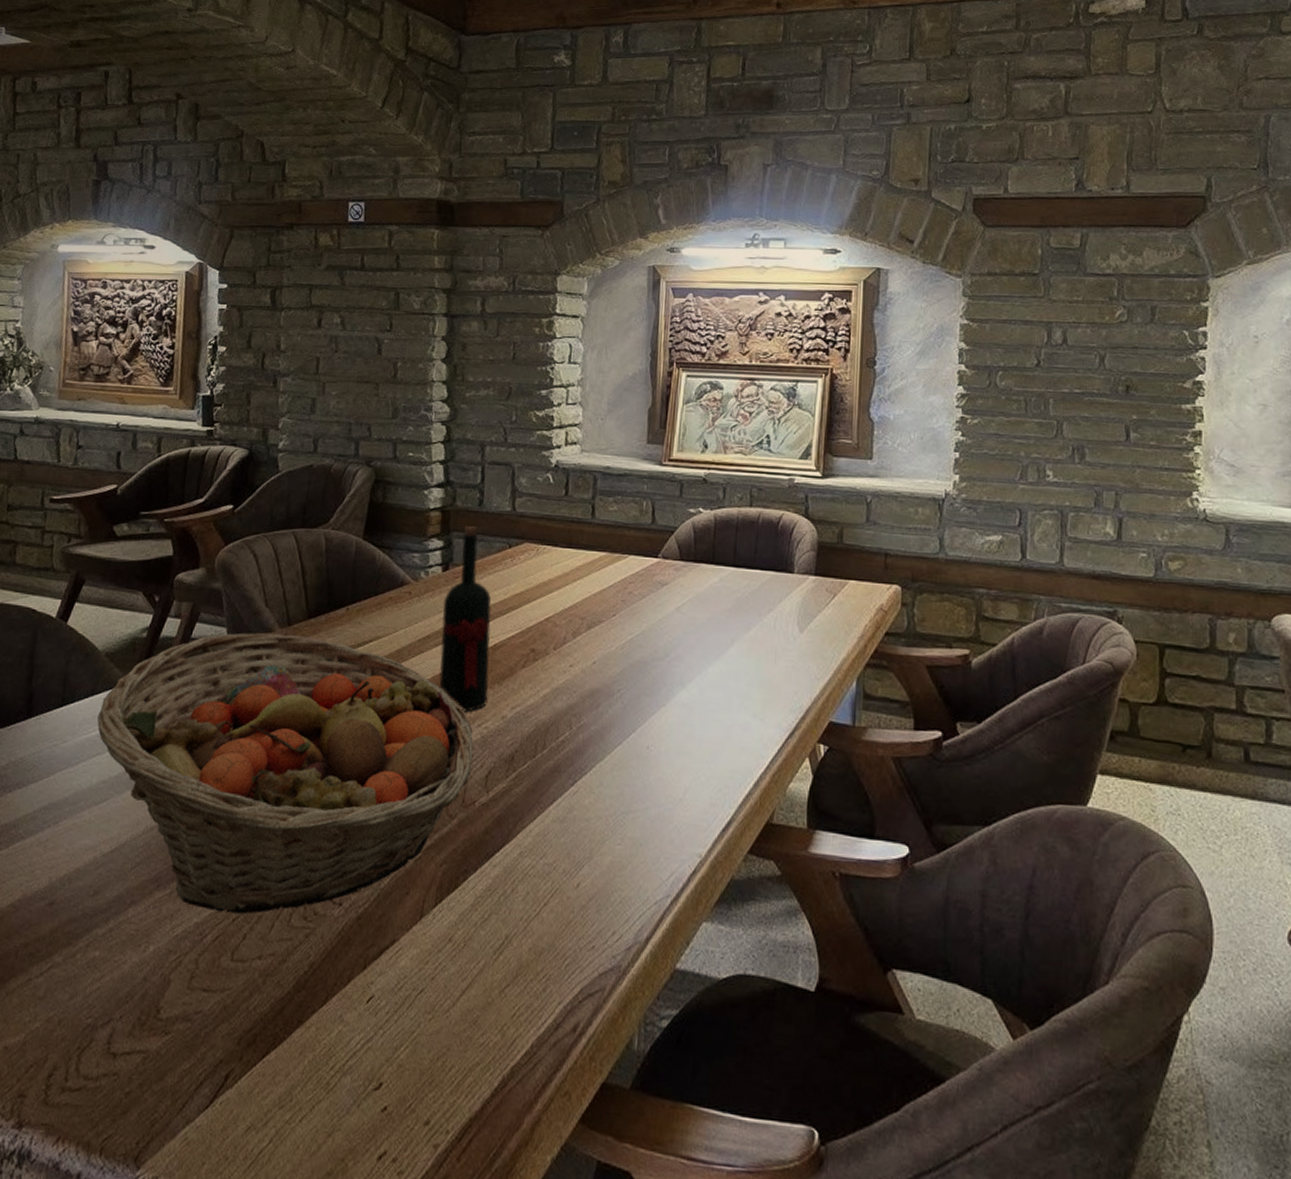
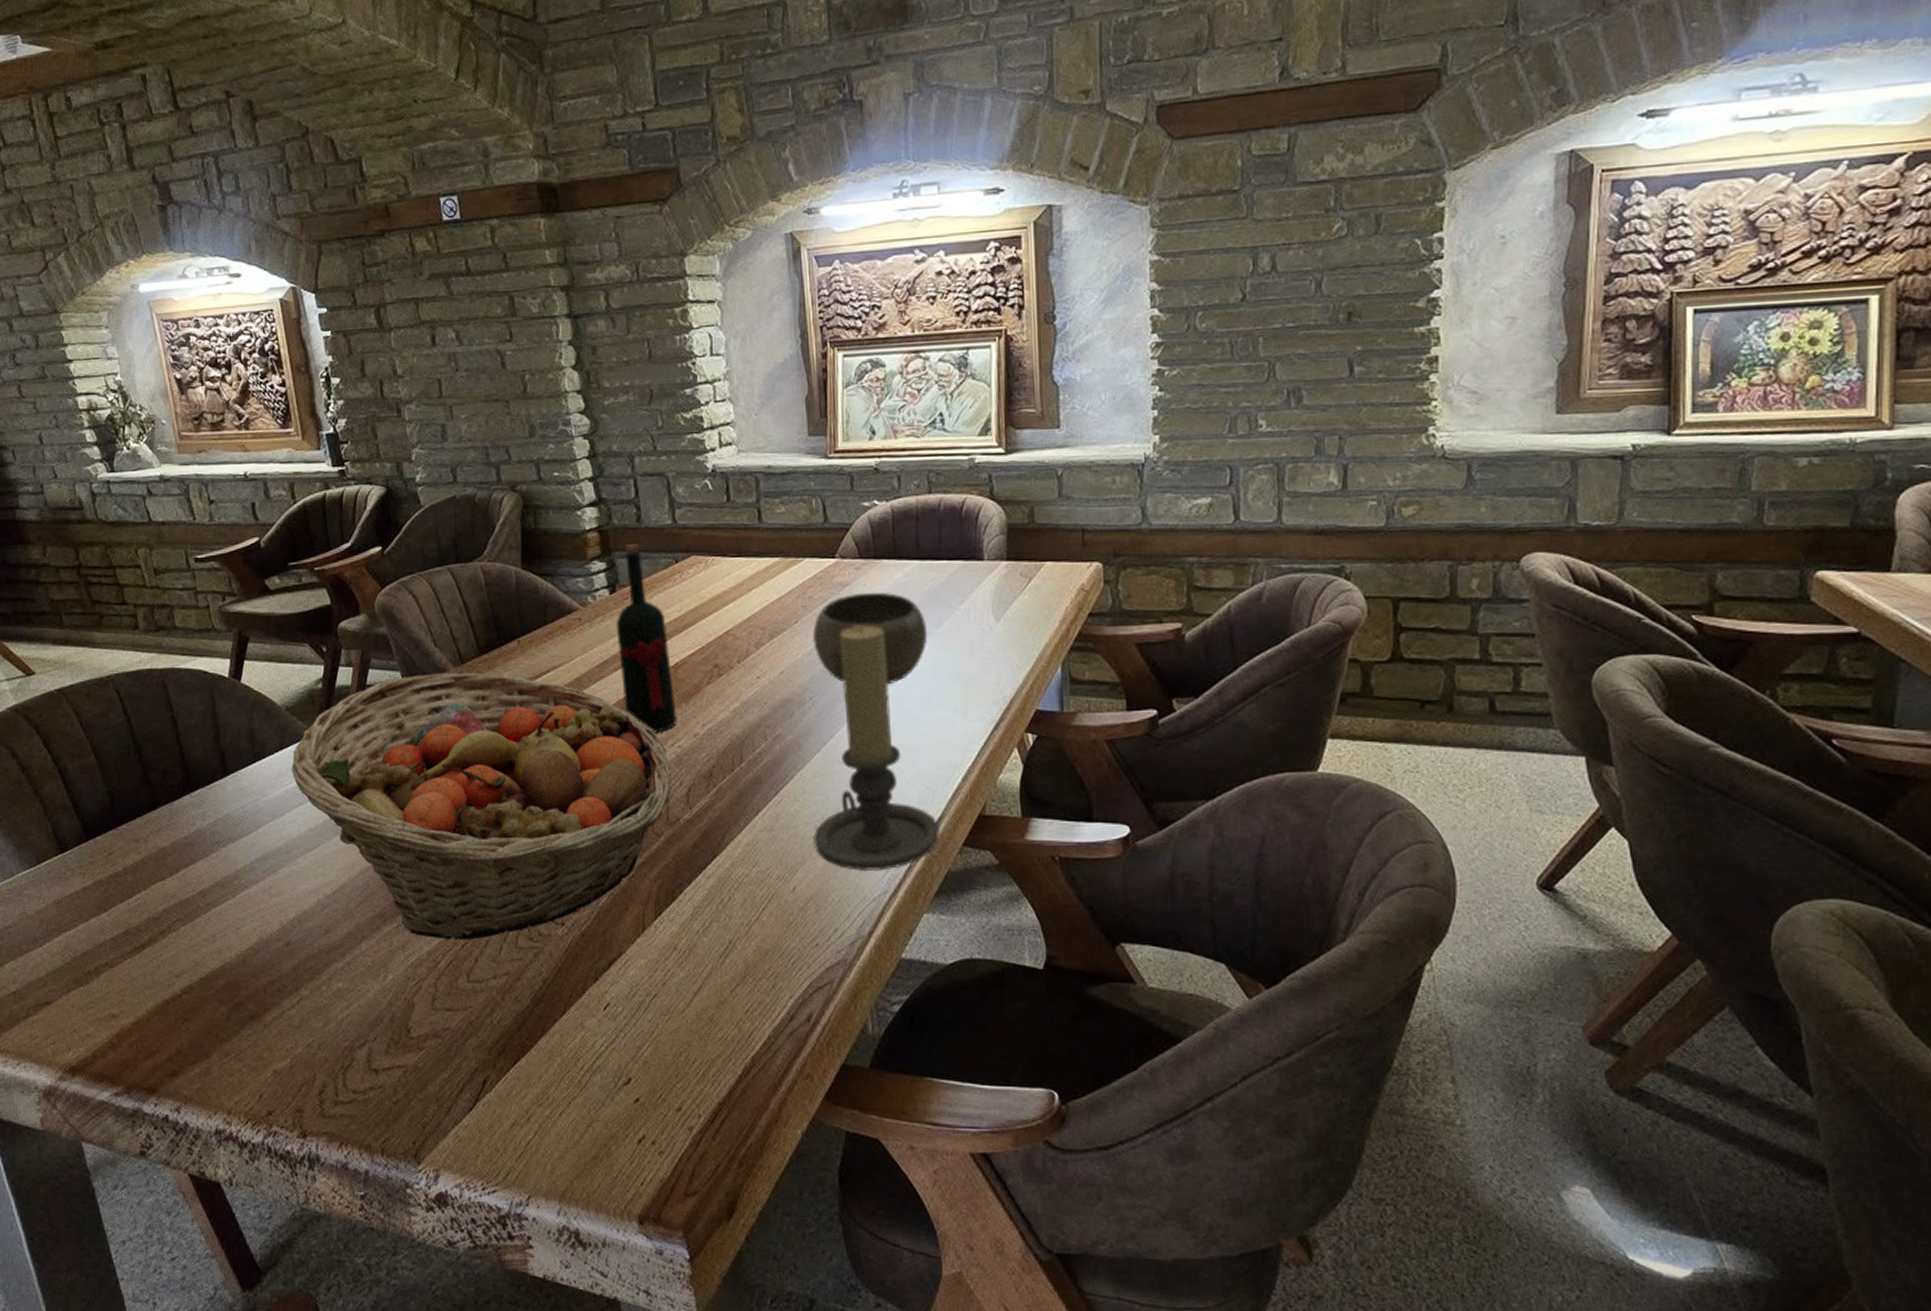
candle holder: none [603,624,727,873] -> present [813,625,940,872]
bowl: none [628,592,736,685] -> present [813,591,928,685]

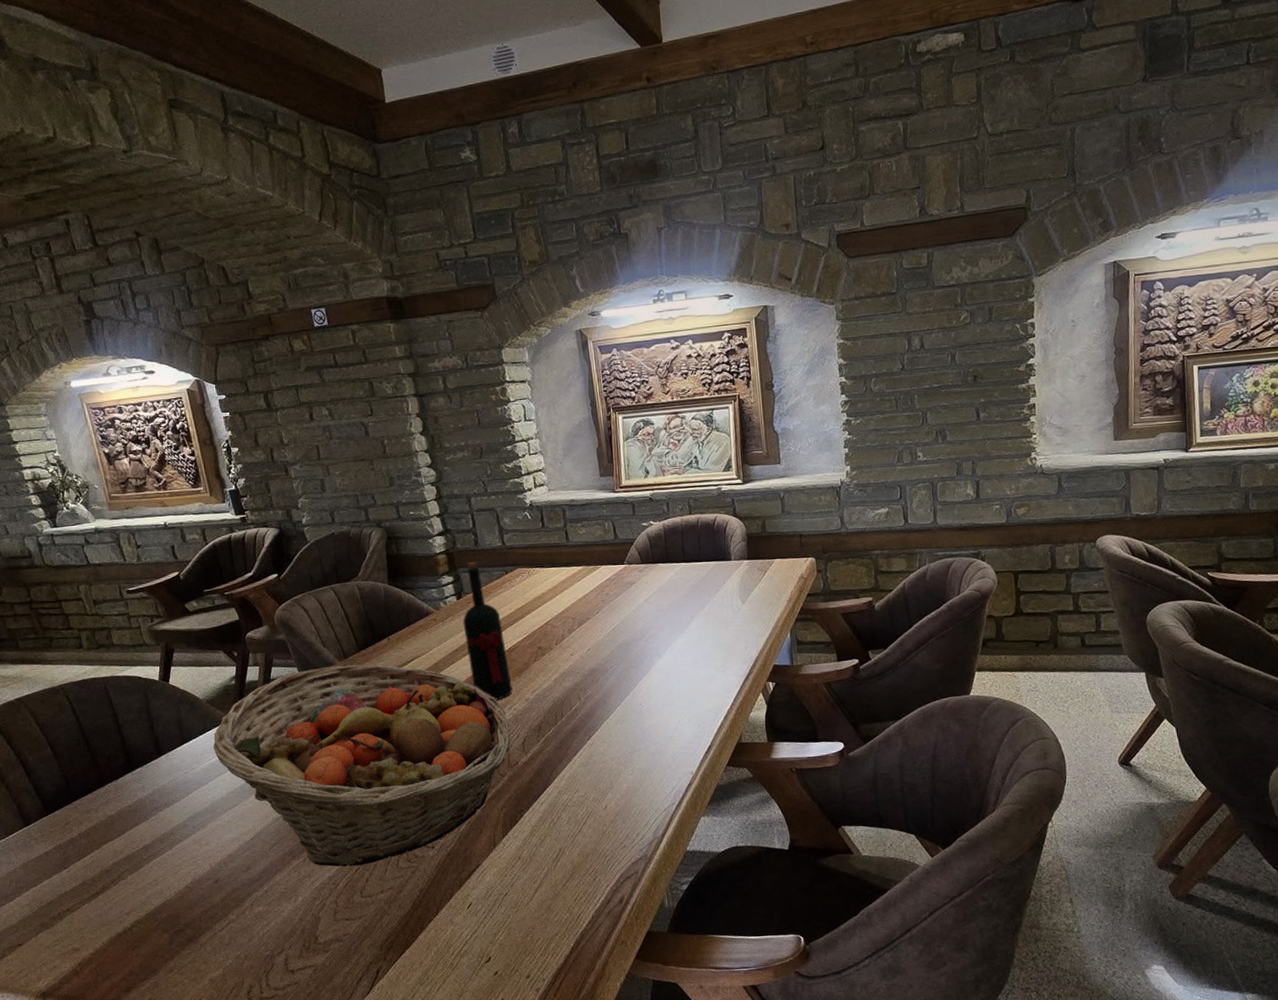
bowl: present [813,591,928,685] -> none [610,586,694,655]
candle holder: present [813,625,940,872] -> none [618,611,710,791]

